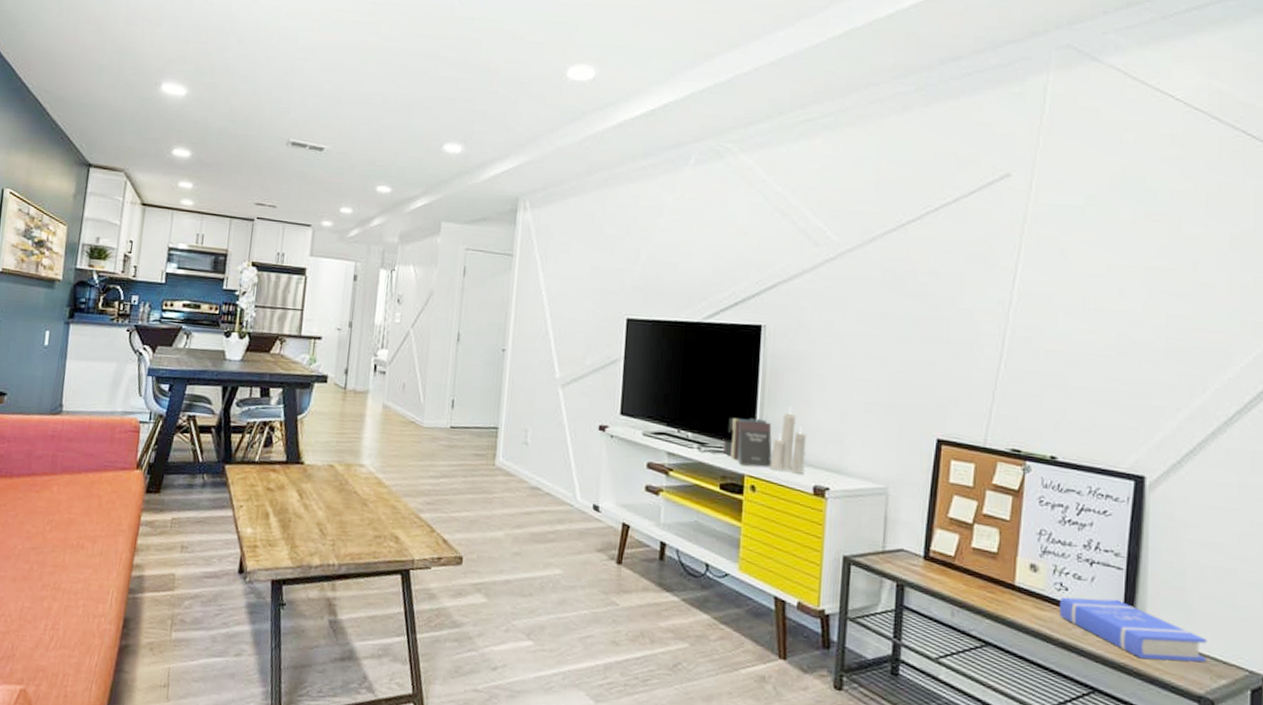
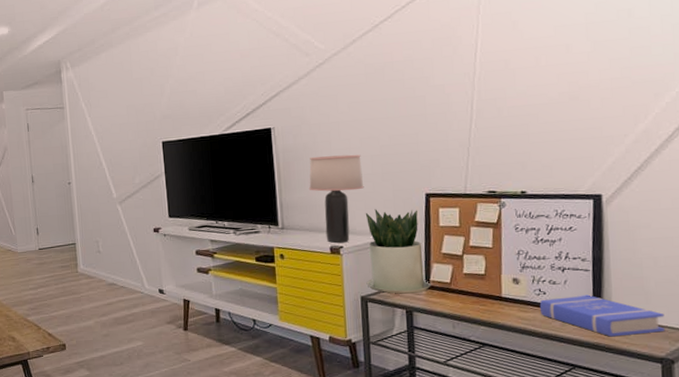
books: present [722,416,772,467] -> none [252,201,294,240]
candle: present [768,407,807,474] -> none [292,189,321,240]
table lamp: none [797,370,865,483] -> present [308,154,364,243]
planter: none [852,448,931,563] -> present [365,209,431,294]

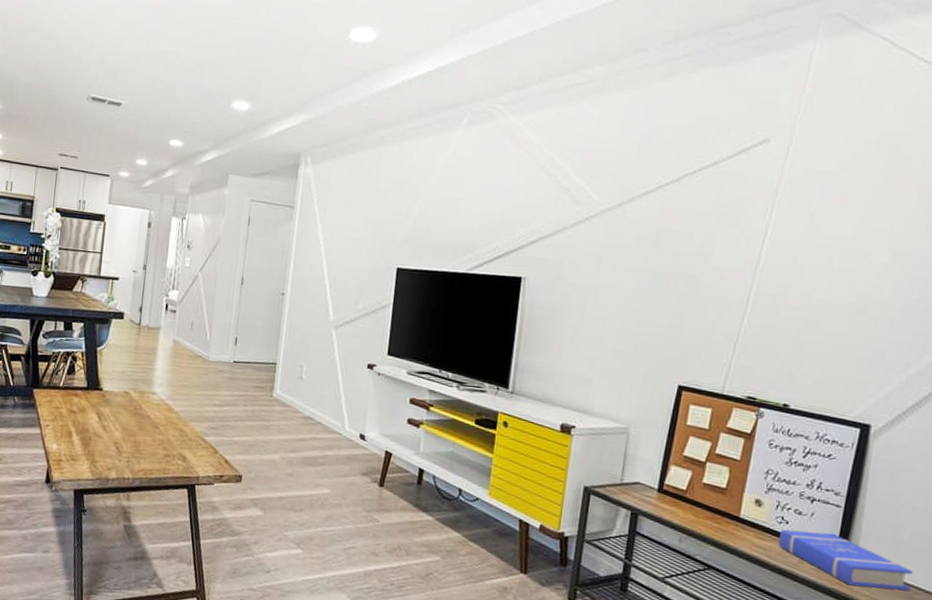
table lamp: present [308,154,364,243] -> none [550,319,616,422]
planter: present [365,209,431,294] -> none [593,392,666,495]

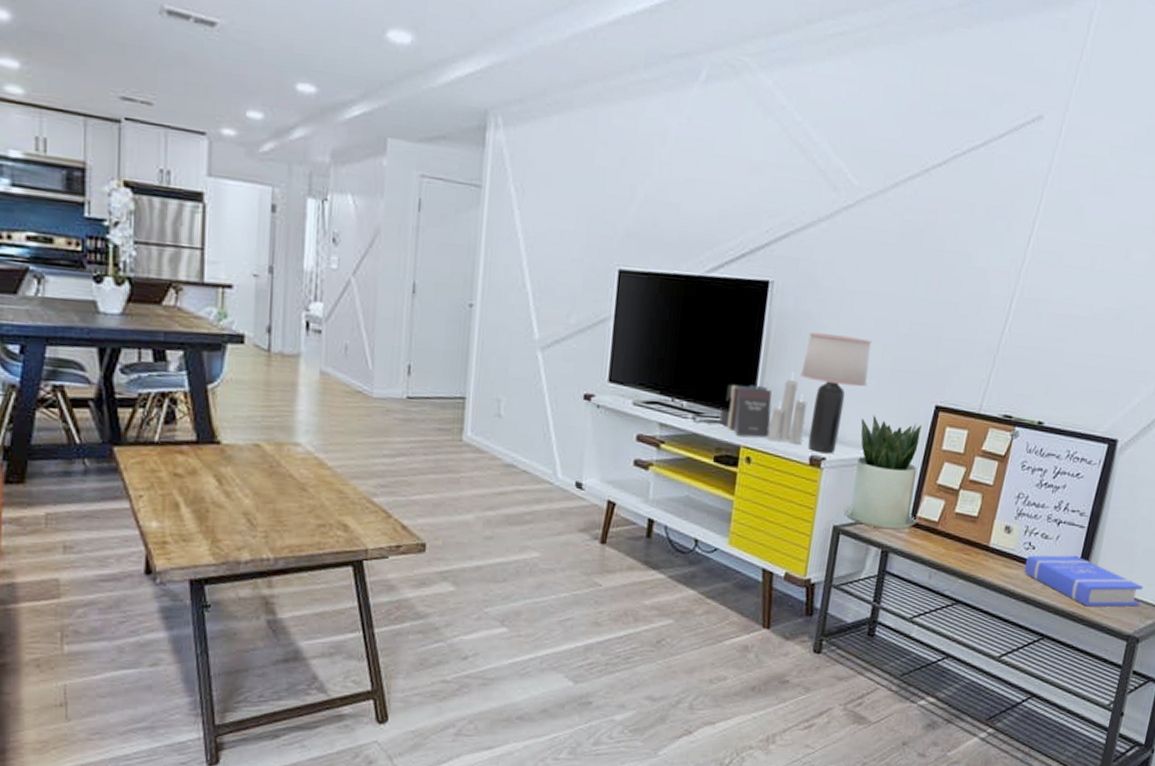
books: none [479,360,526,406] -> present [718,383,772,438]
candle: none [521,352,558,413] -> present [766,373,808,444]
table lamp: none [550,319,616,422] -> present [799,332,872,453]
planter: none [593,392,666,495] -> present [843,416,922,530]

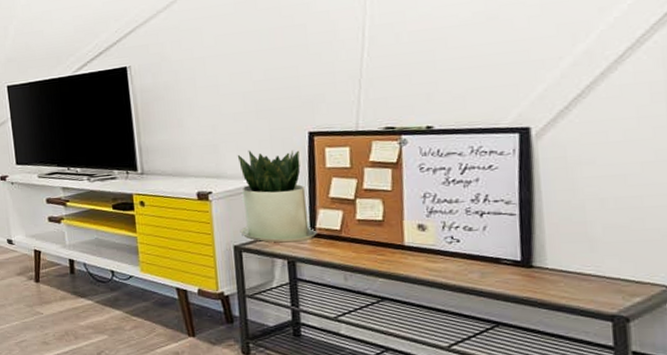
books: present [718,383,772,438] -> none [108,144,156,186]
candle: present [766,373,808,444] -> none [153,130,187,186]
table lamp: present [799,332,872,453] -> none [170,91,236,188]
book: present [1024,555,1144,607] -> none [451,243,617,291]

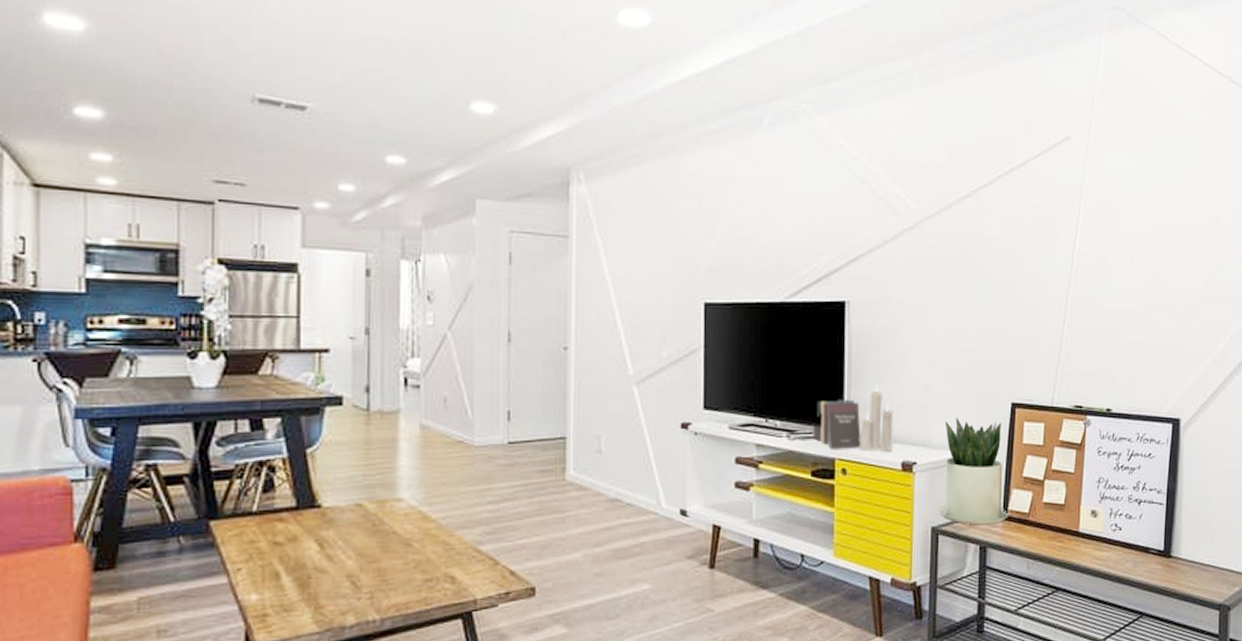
books: none [108,144,156,186] -> present [811,397,861,449]
candle: none [153,130,187,186] -> present [858,384,893,451]

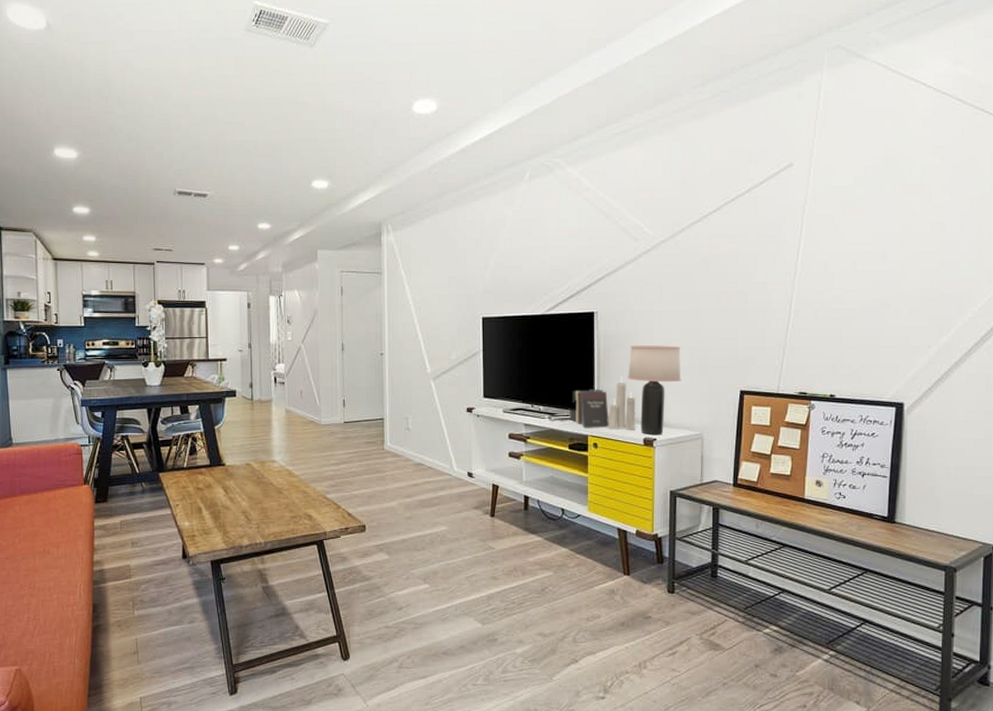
table lamp: none [883,345,947,457] -> present [627,345,682,434]
planter: present [939,418,1009,525] -> none [676,403,738,490]

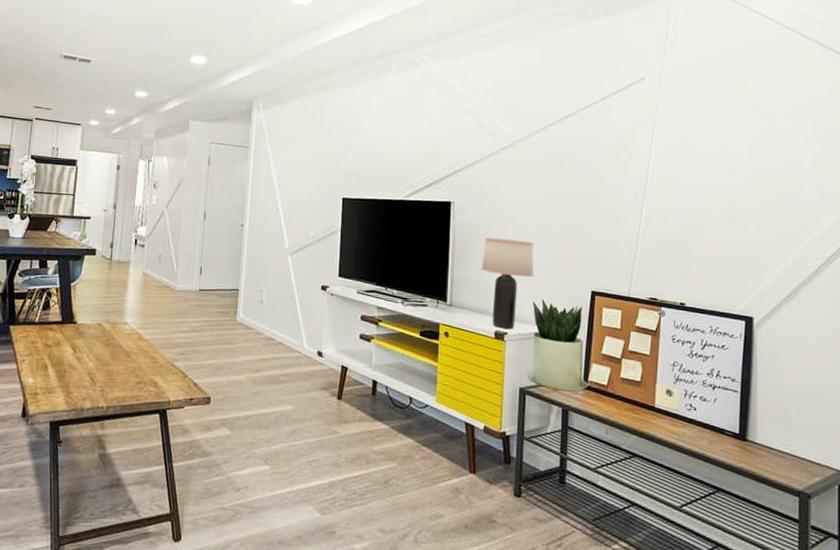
books: present [568,387,609,428] -> none [421,276,461,317]
candle: present [607,377,636,430] -> none [459,268,489,322]
planter: none [676,403,738,490] -> present [526,299,589,392]

